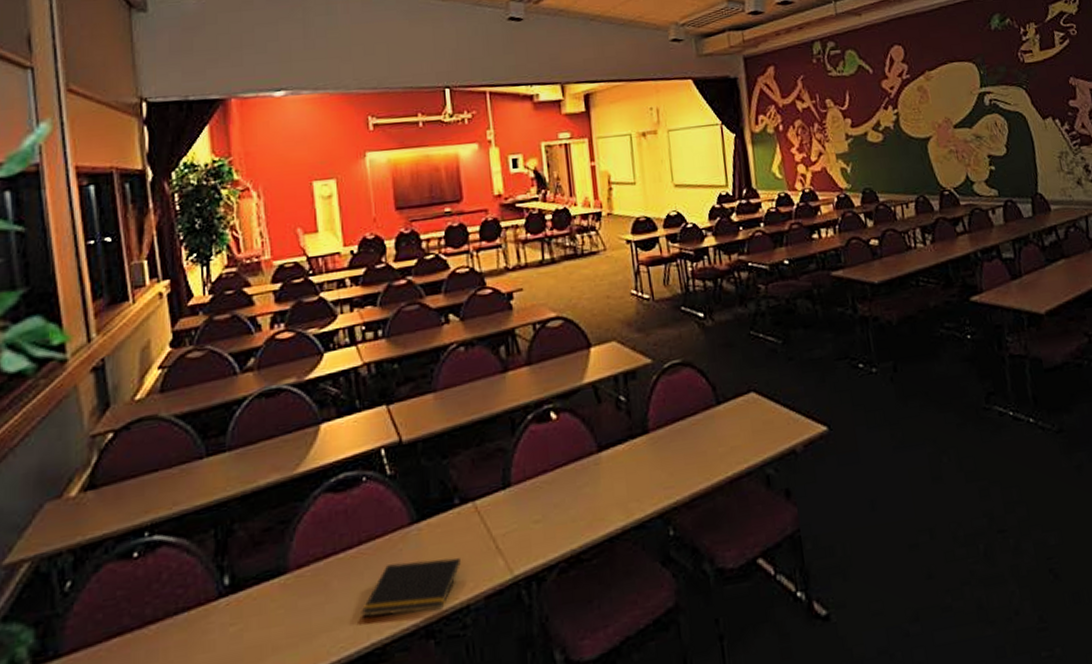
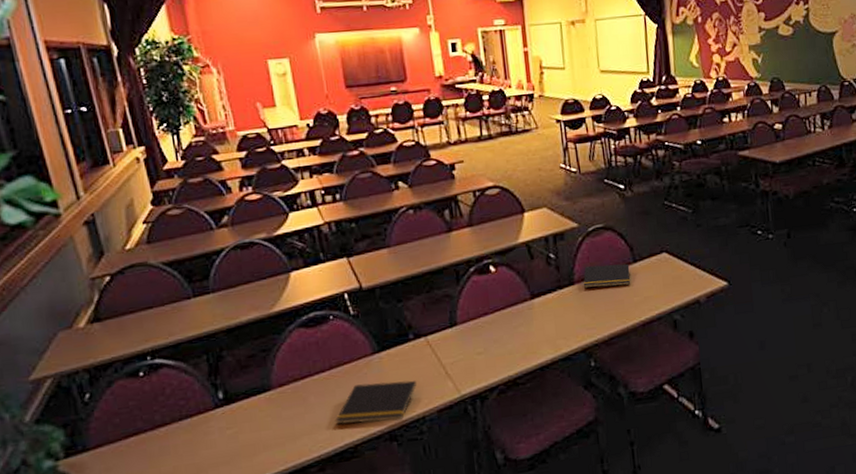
notepad: none [659,406,713,437] -> present [583,263,630,288]

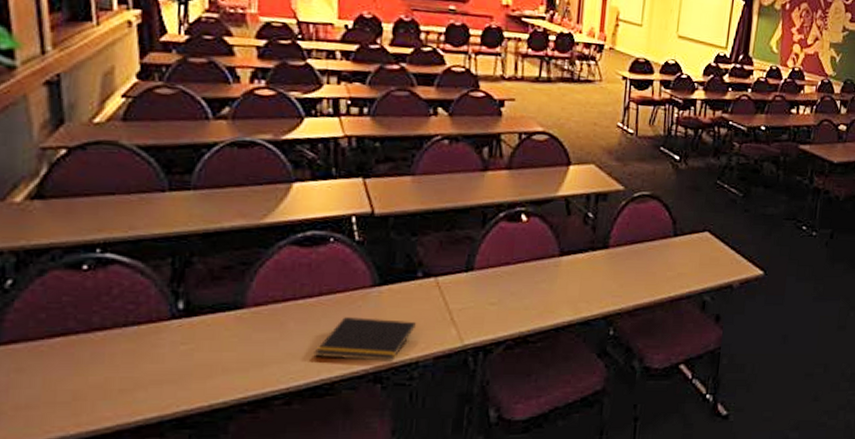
notepad: present [583,263,630,288] -> none [618,231,669,258]

